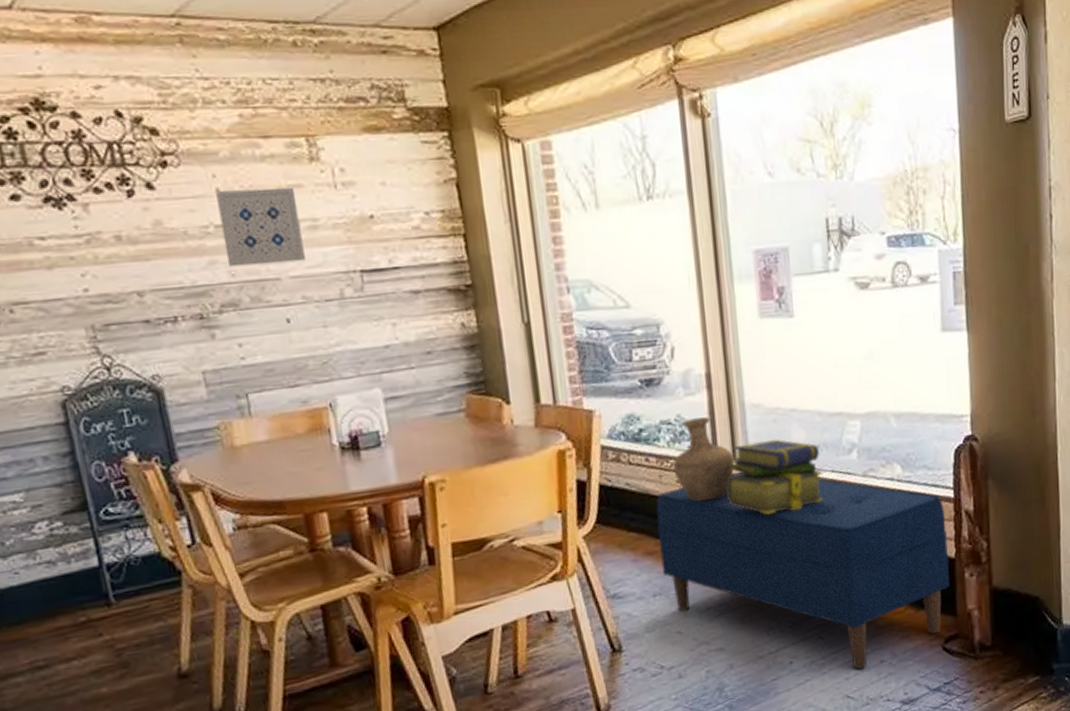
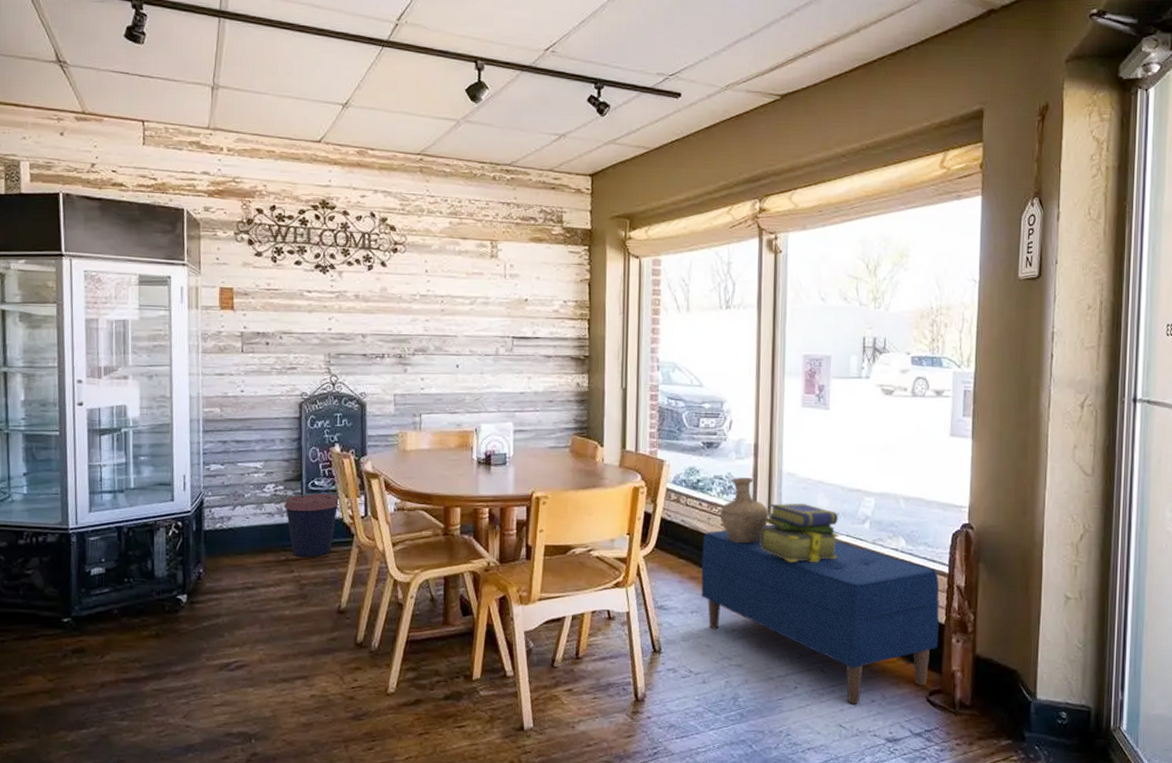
coffee cup: none [68,521,153,614] -> present [284,493,340,557]
wall art: present [216,187,305,267] -> none [424,272,478,326]

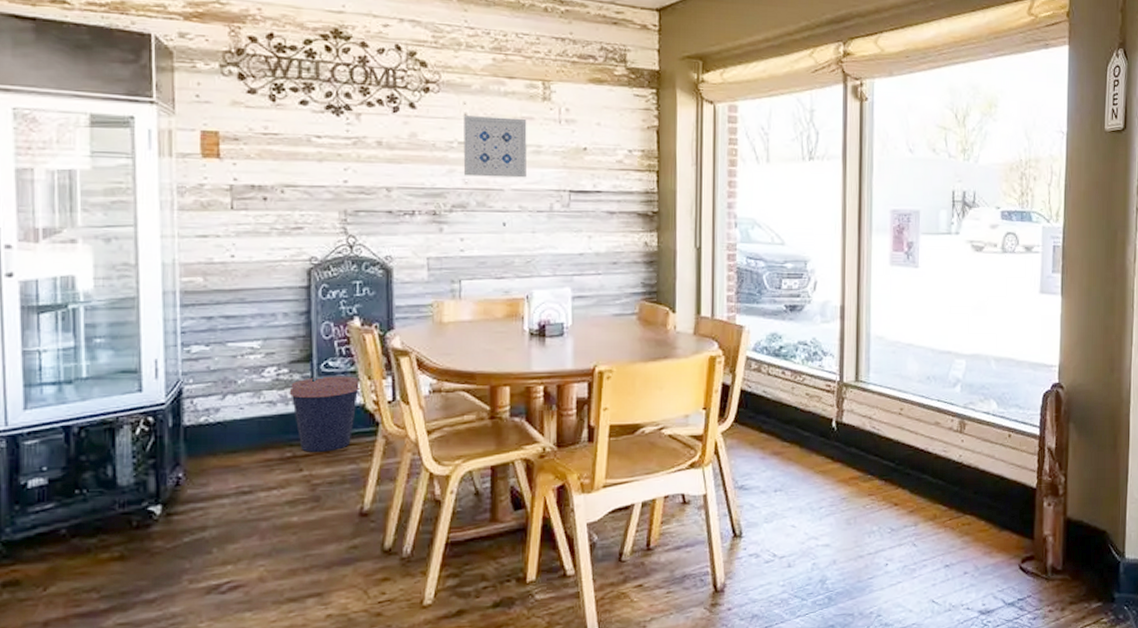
wall art: none [424,272,478,326] -> present [463,116,527,178]
bench: present [701,524,940,704] -> none [785,392,1031,577]
vase: present [720,477,768,544] -> none [804,342,856,414]
stack of books: present [760,502,840,563] -> none [847,367,930,431]

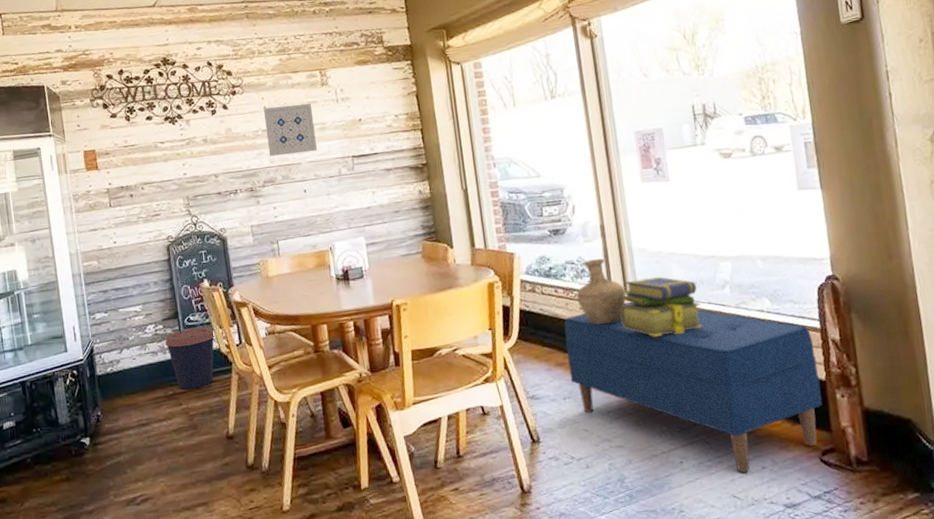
bench: none [785,392,1031,577] -> present [564,301,823,472]
vase: none [804,342,856,414] -> present [576,258,626,325]
stack of books: none [847,367,930,431] -> present [620,276,702,337]

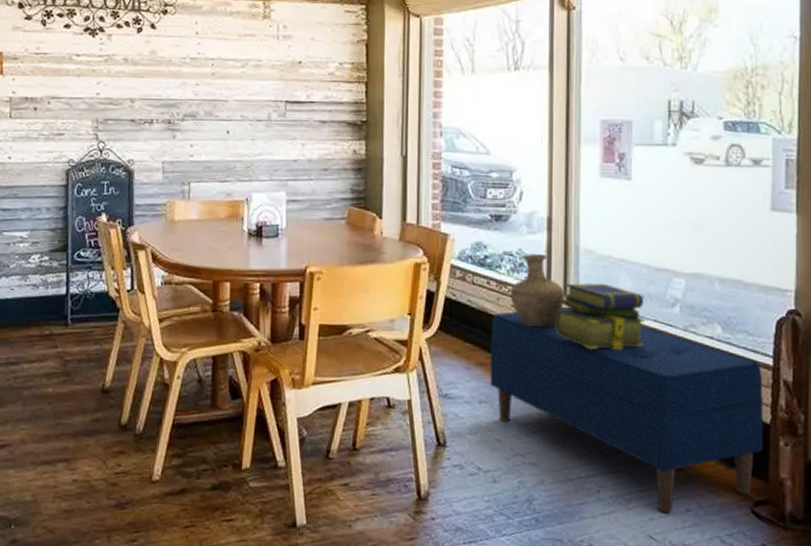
coffee cup: present [165,326,215,390] -> none [49,264,106,332]
wall art: present [264,103,317,157] -> none [194,34,249,90]

